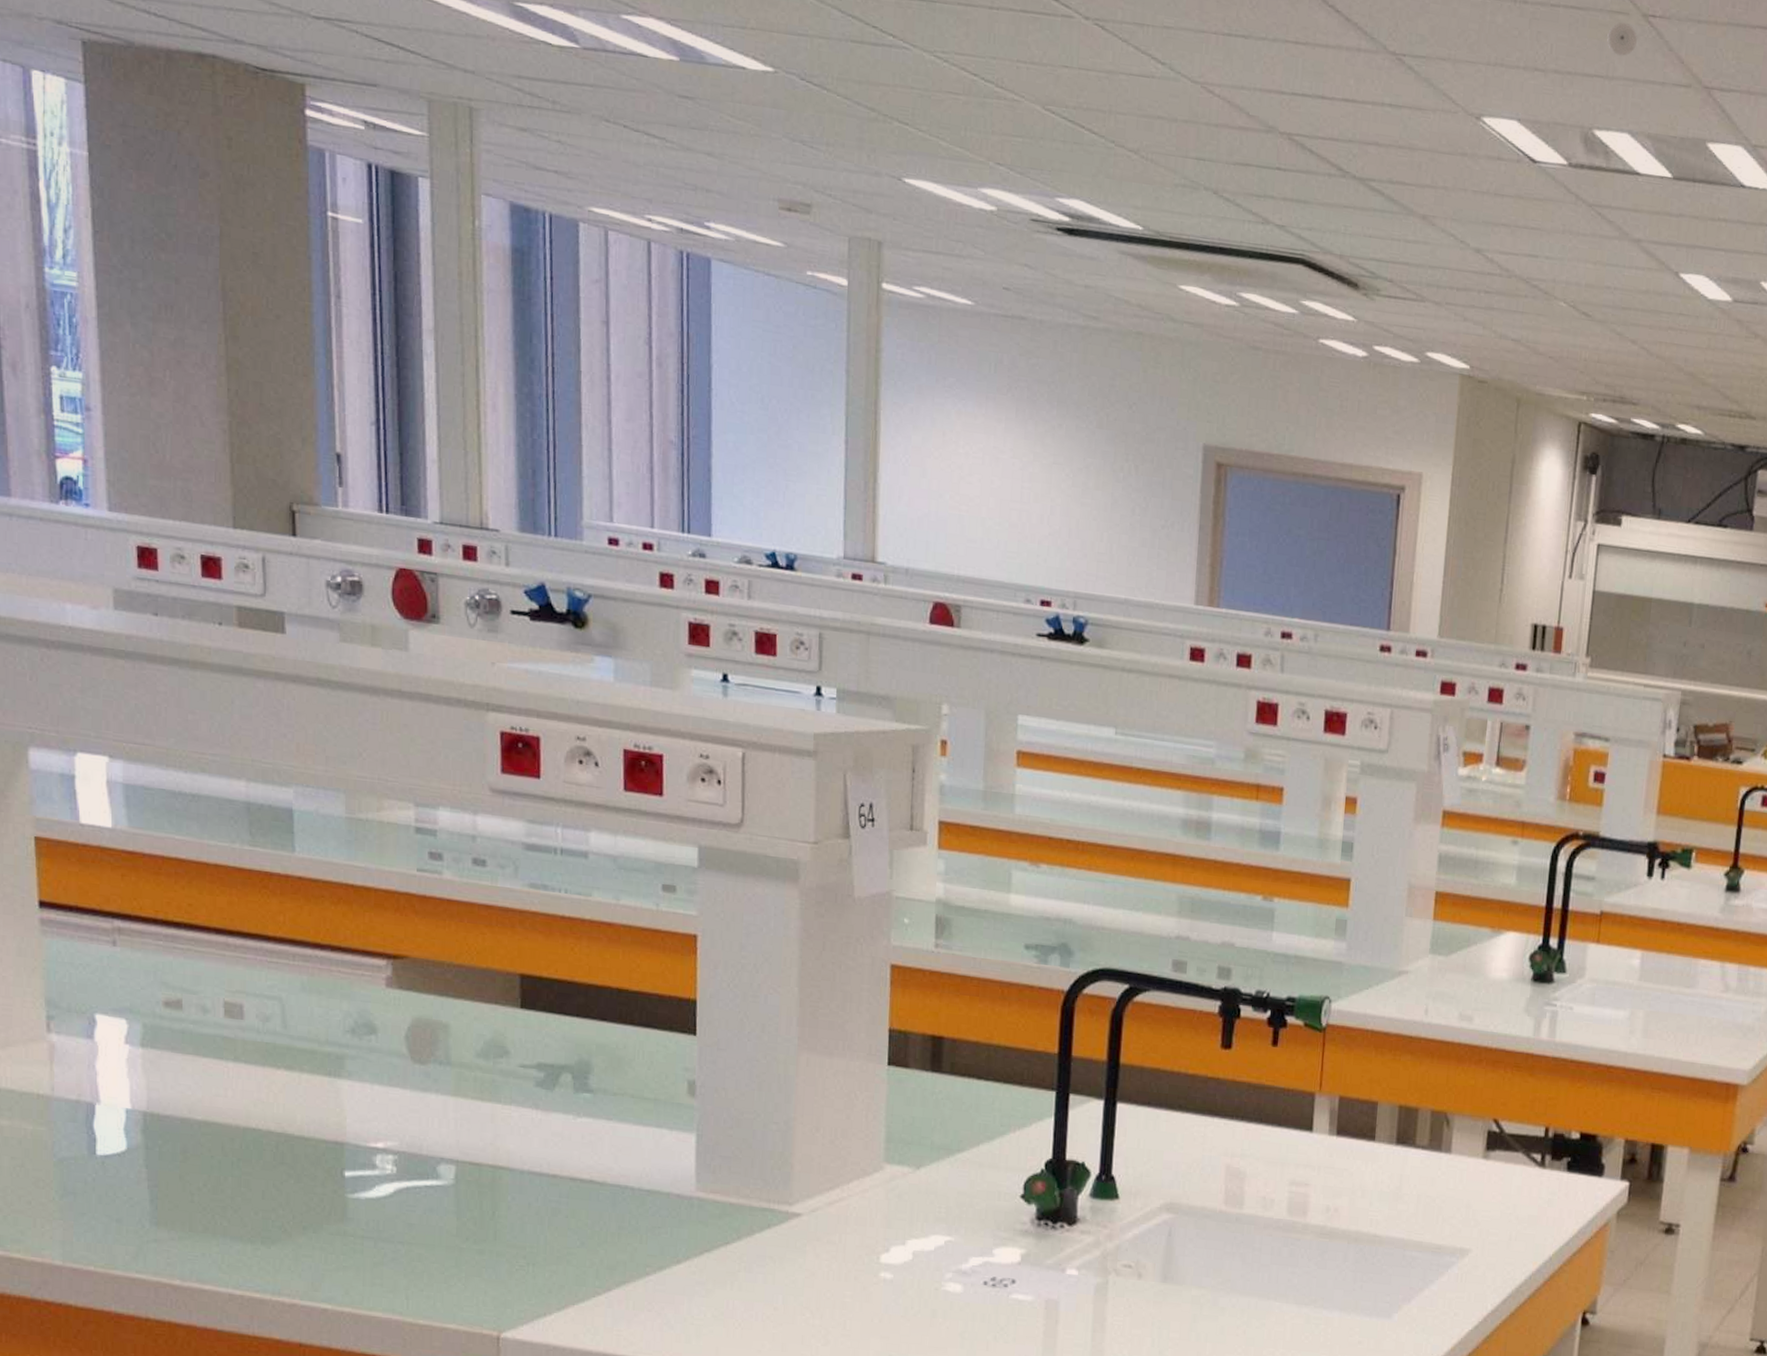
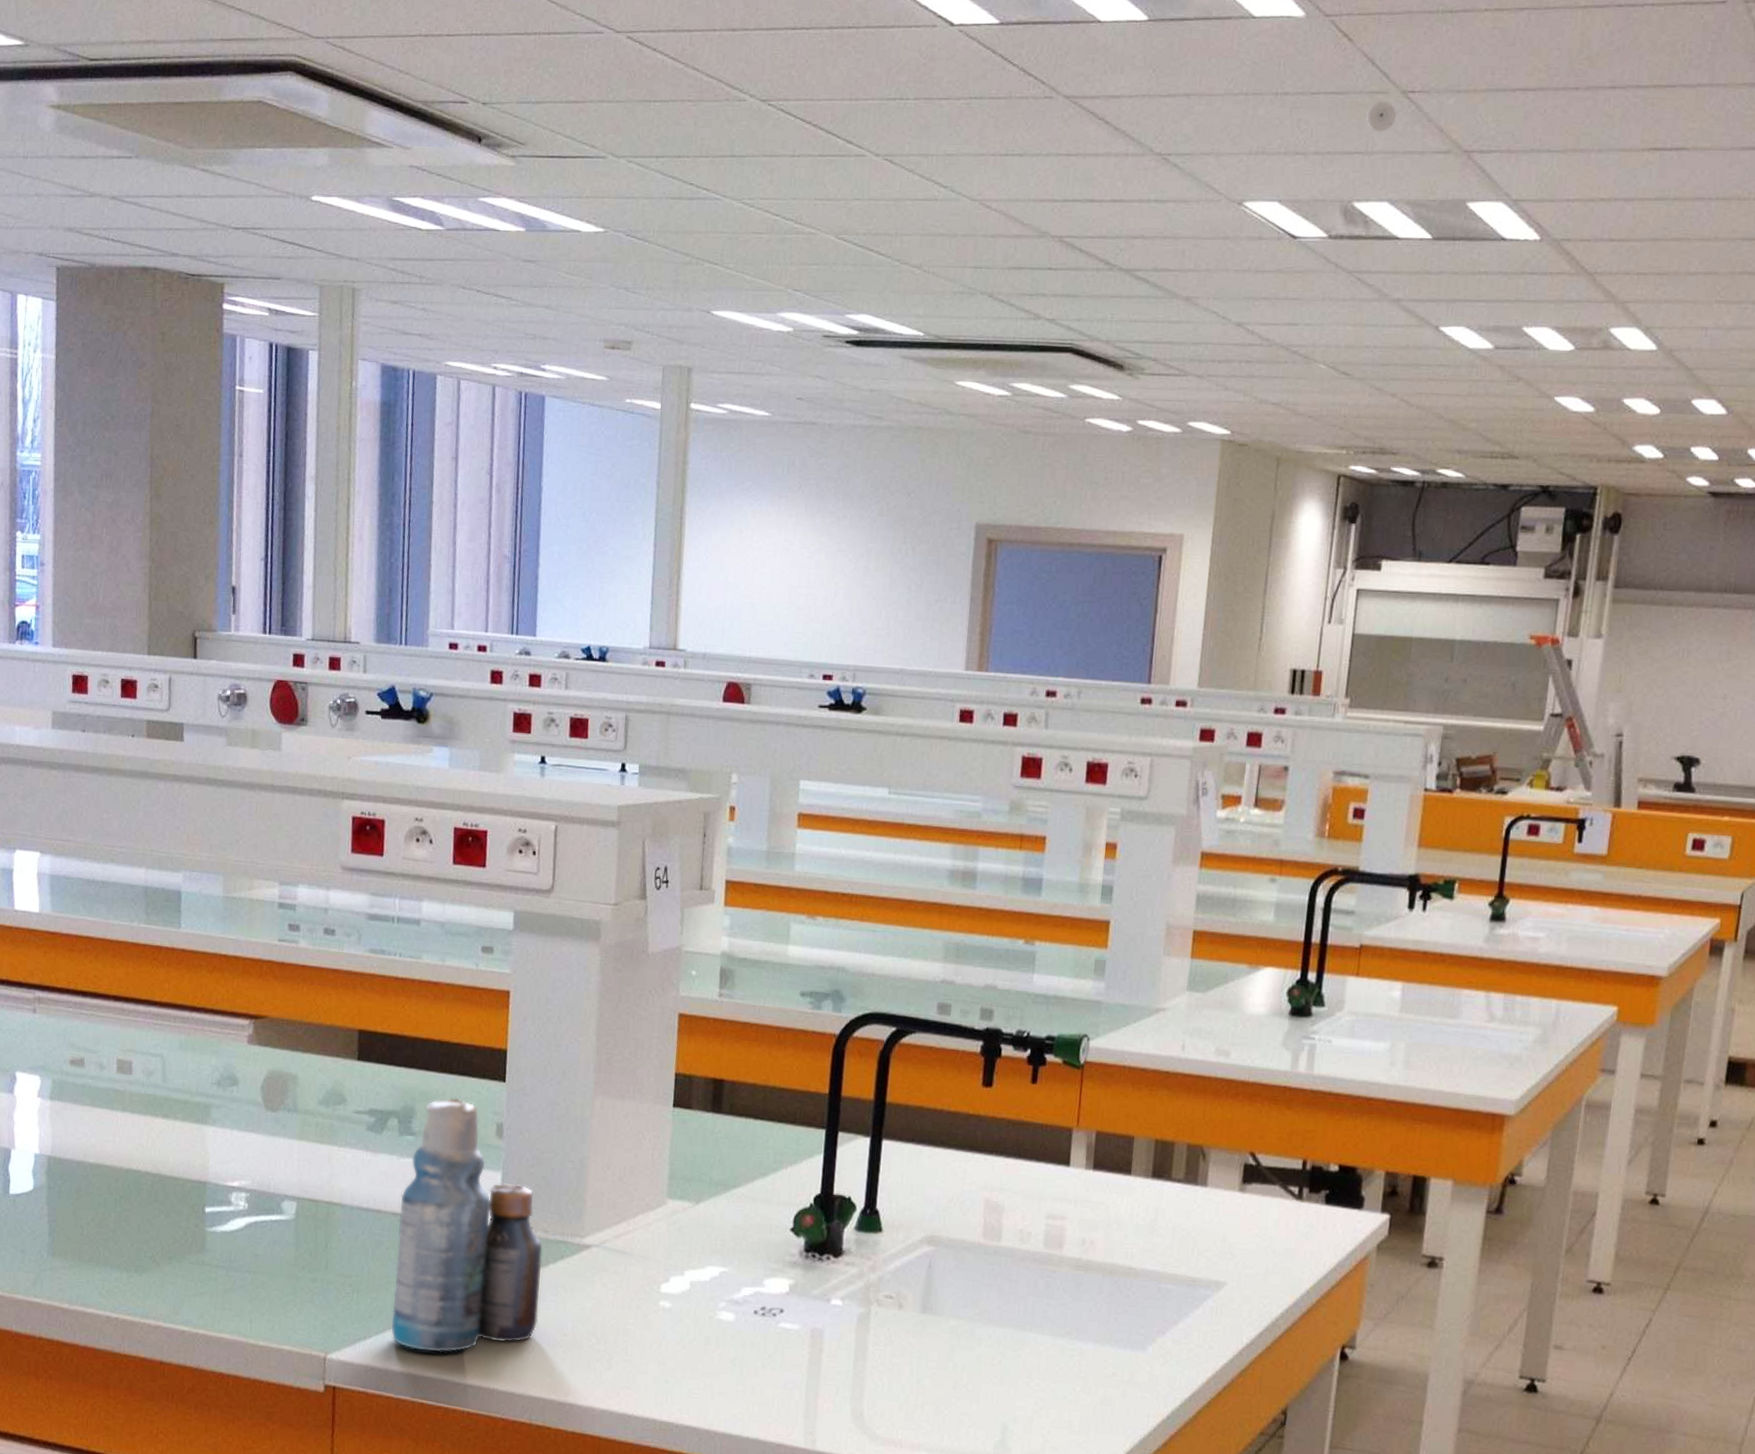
bottle: none [574,1051,747,1330] -> present [391,1097,543,1353]

